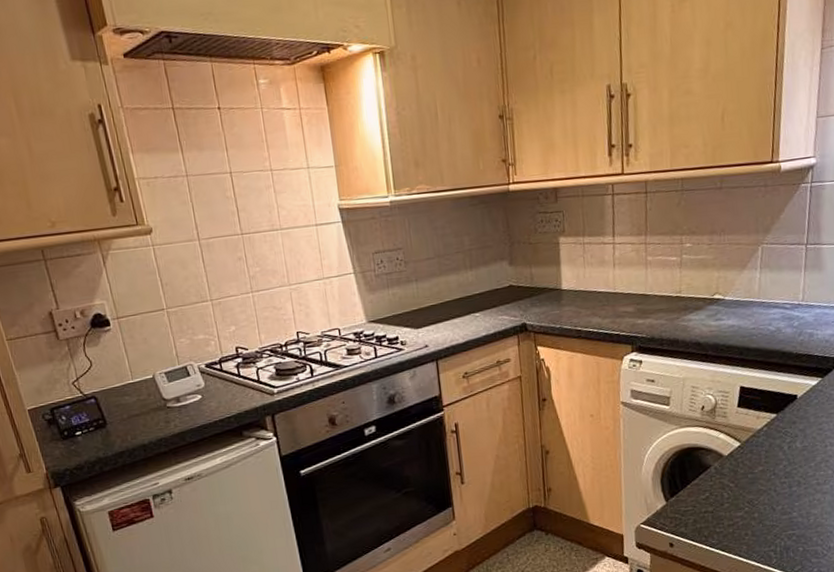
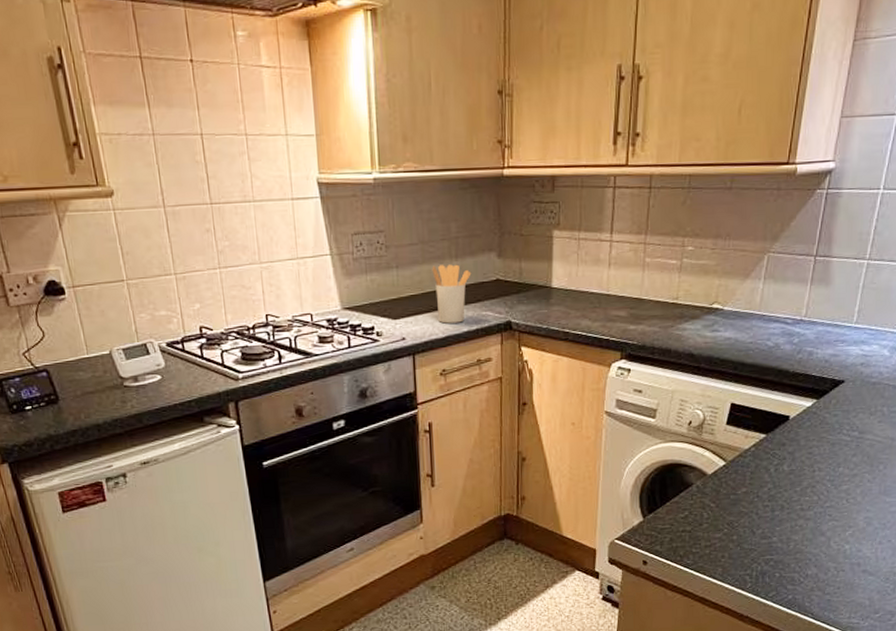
utensil holder: none [449,274,486,330] -> present [432,264,472,324]

